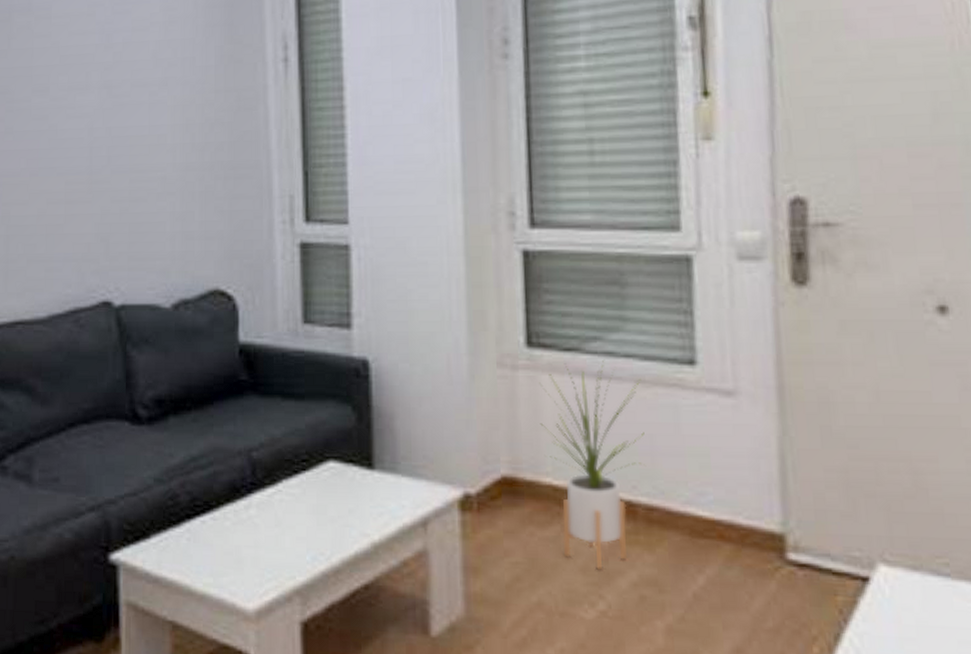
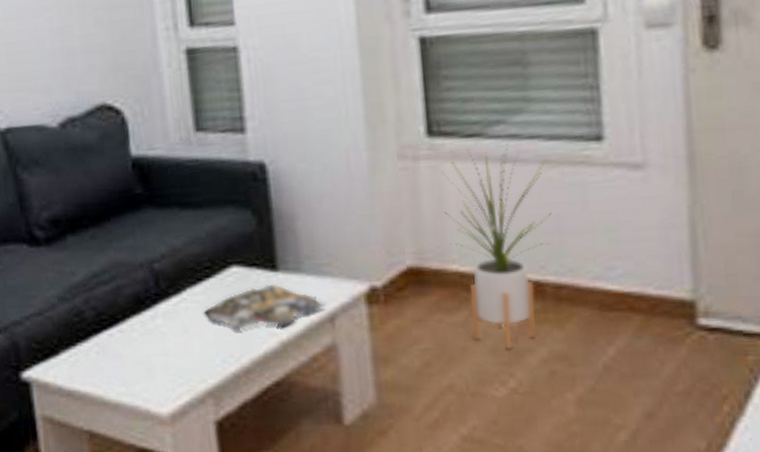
magazine: none [298,482,419,528] -> present [204,283,325,330]

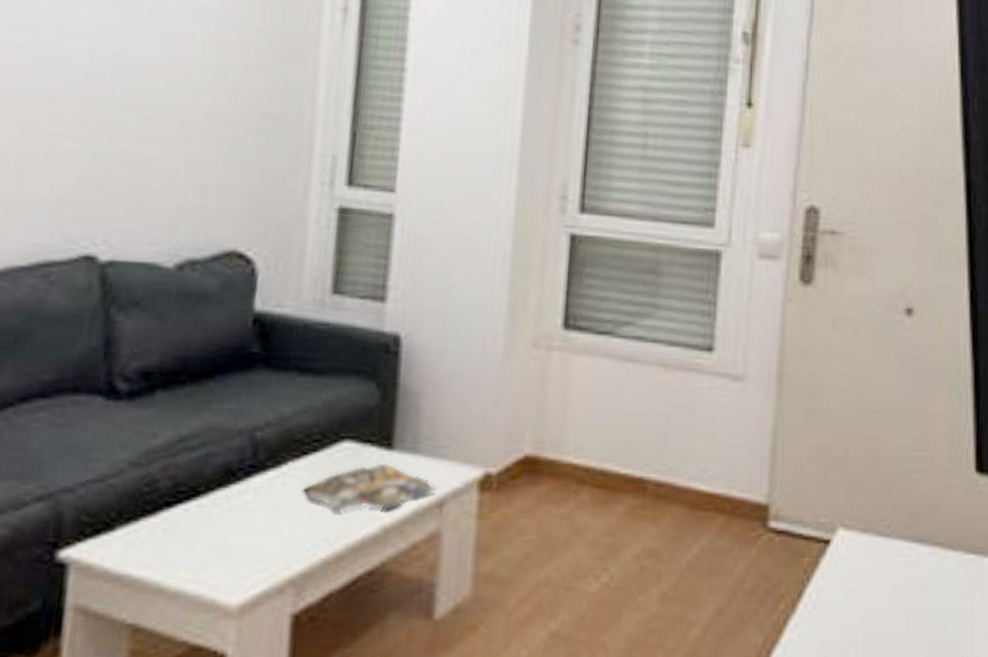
house plant: present [442,144,552,349] -> none [567,345,665,544]

